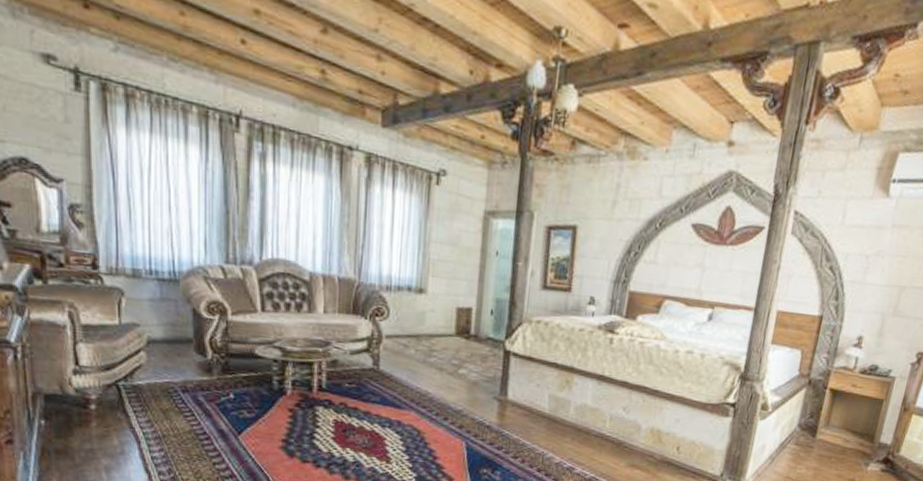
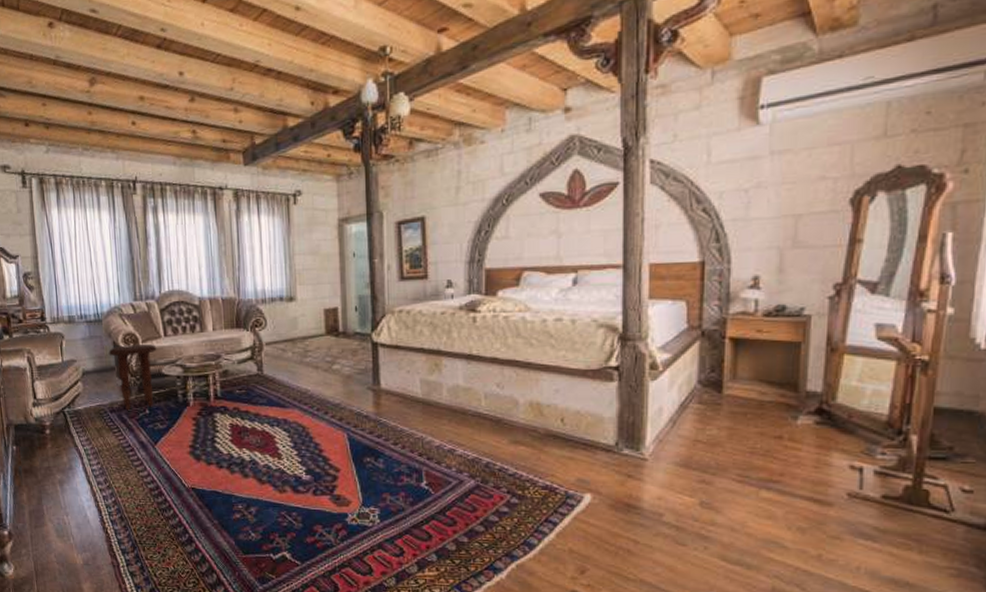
side table: none [185,314,250,393] -> present [108,343,157,411]

